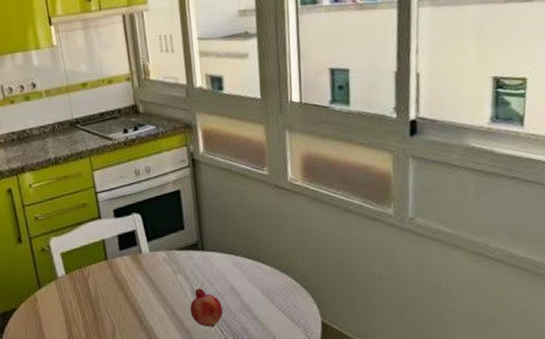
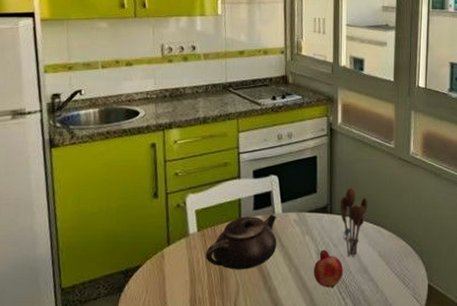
teapot: none [77,253,148,311] -> present [206,214,277,270]
utensil holder: none [210,222,244,297] -> present [339,188,368,259]

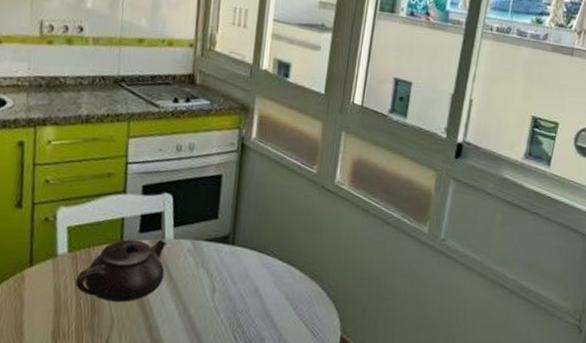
fruit: present [313,250,344,288] -> none [205,286,242,332]
utensil holder: present [339,188,368,259] -> none [244,216,279,300]

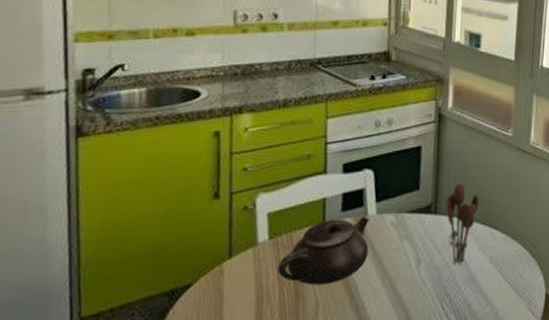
utensil holder: none [244,216,279,300] -> present [446,183,480,266]

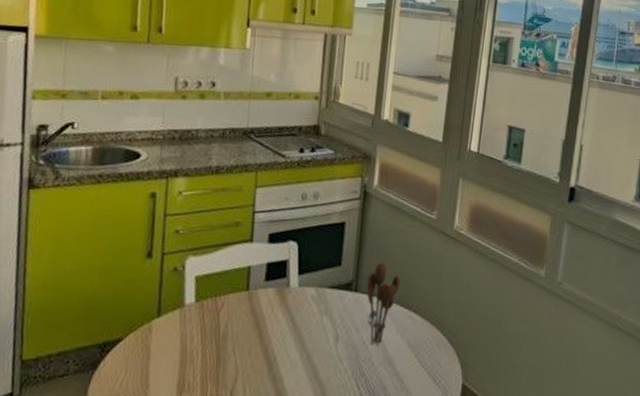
teapot: present [278,216,370,285] -> none [202,287,291,352]

